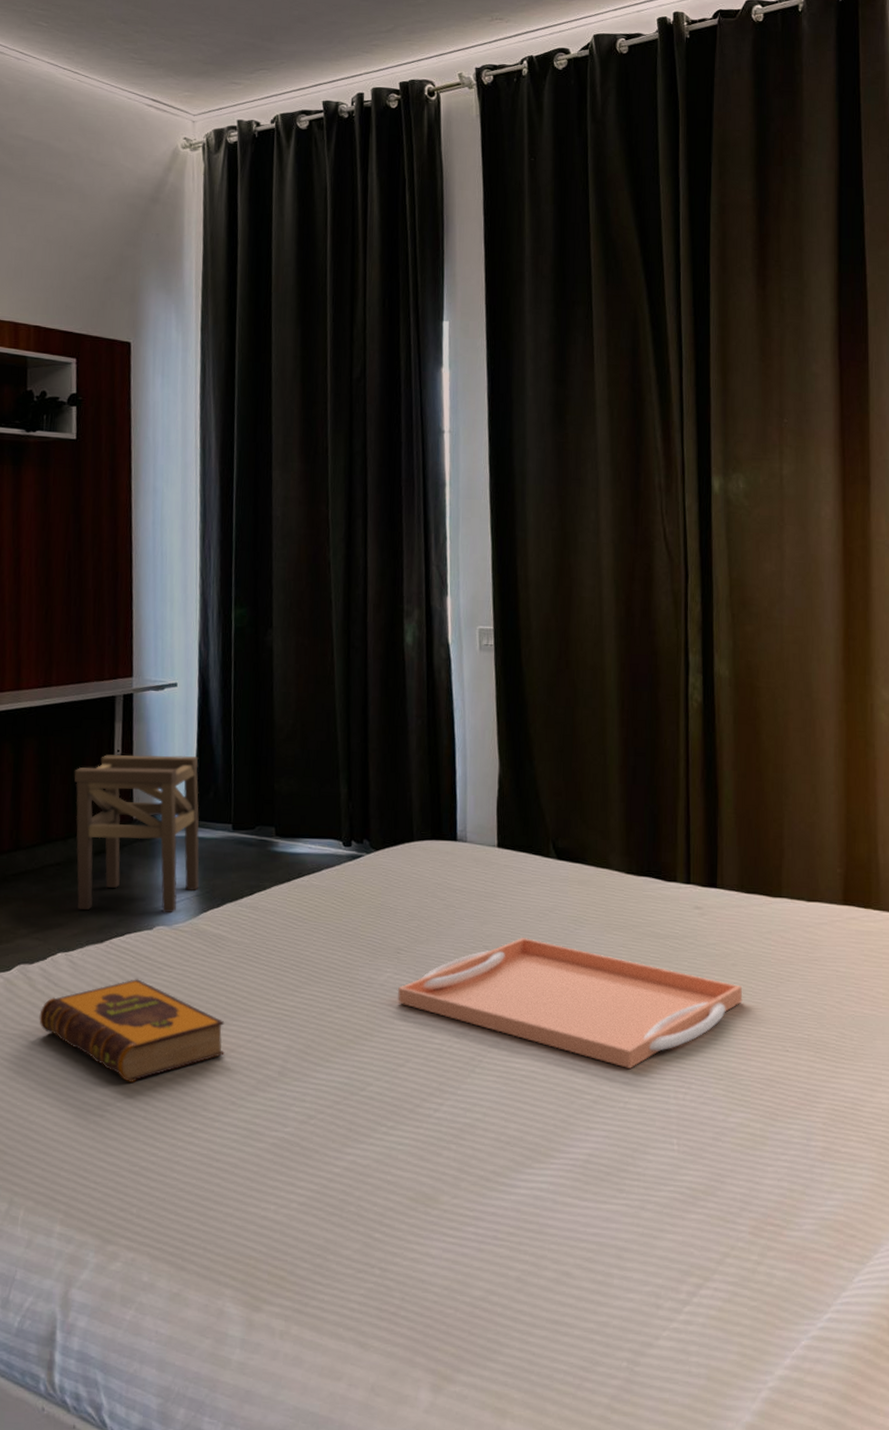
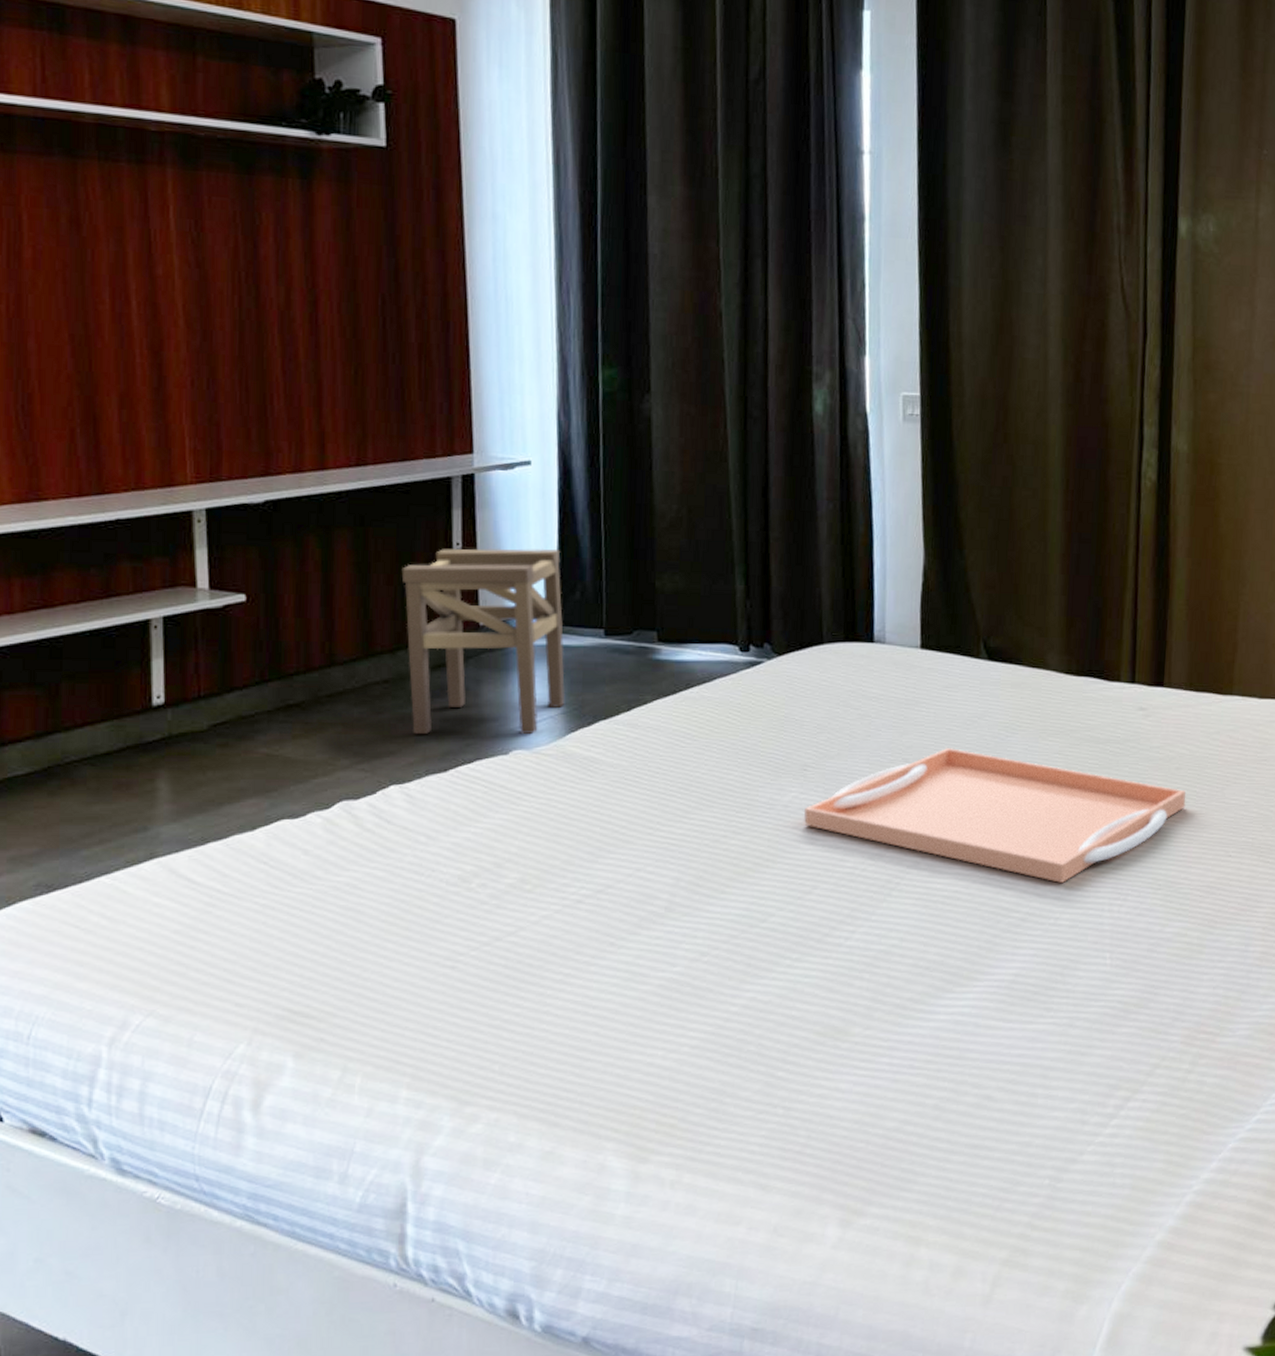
hardback book: present [39,979,225,1083] -> none [370,812,600,928]

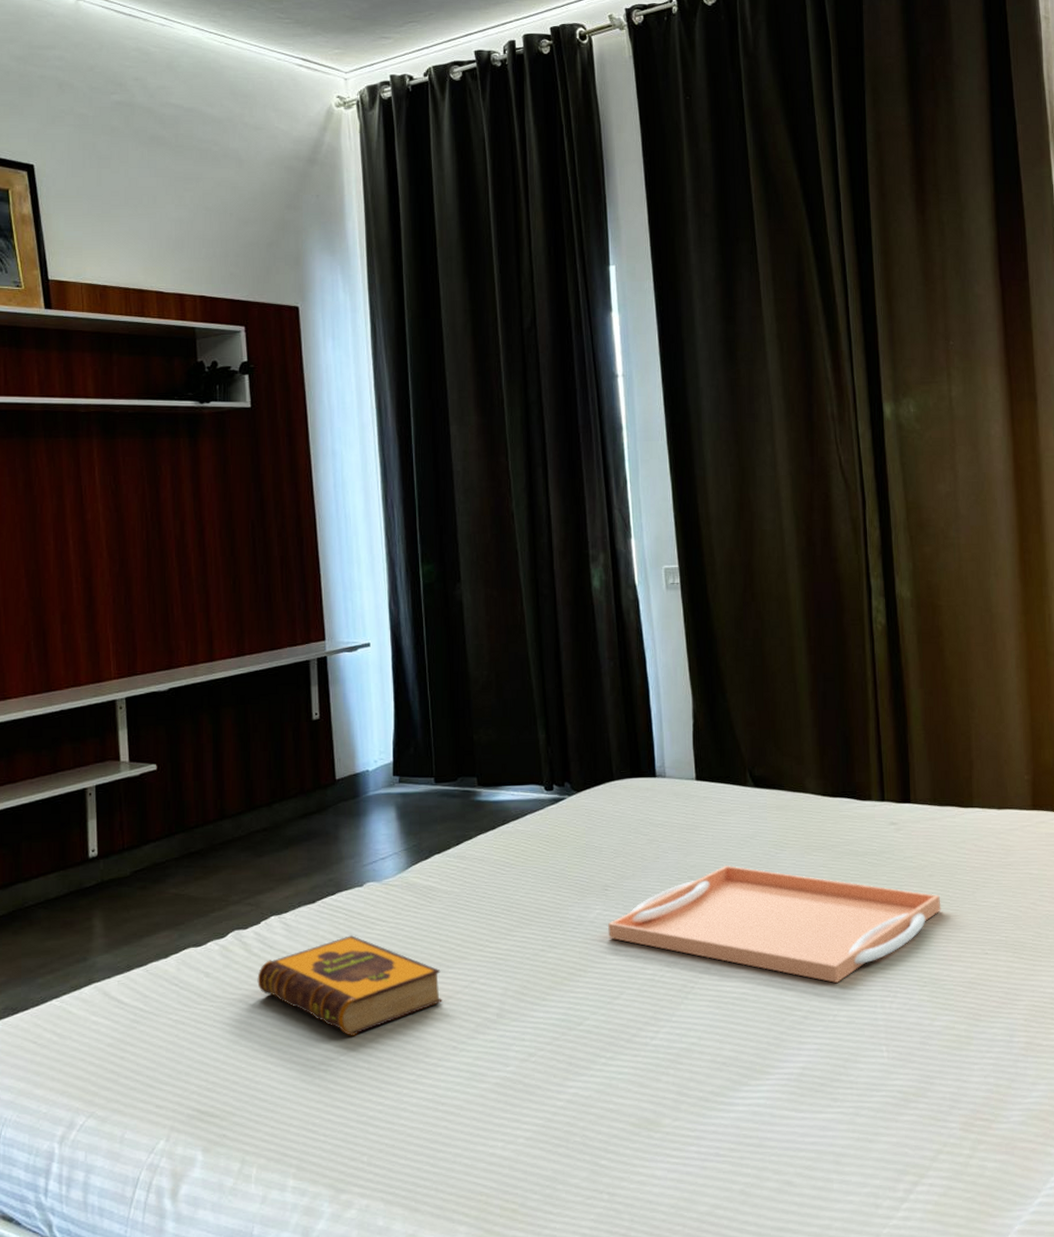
hardback book: none [370,812,600,928] -> present [257,935,442,1036]
stool: present [401,548,566,735] -> none [274,713,406,872]

